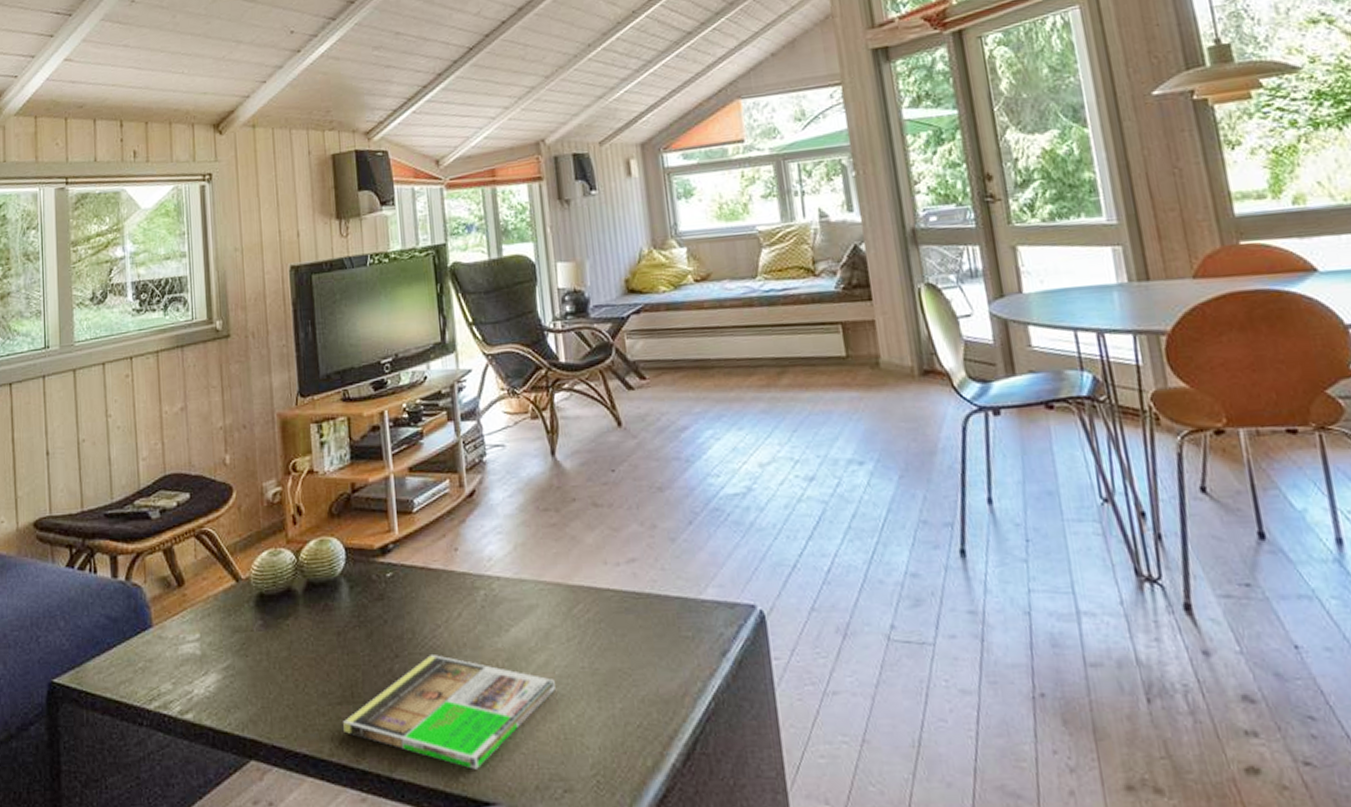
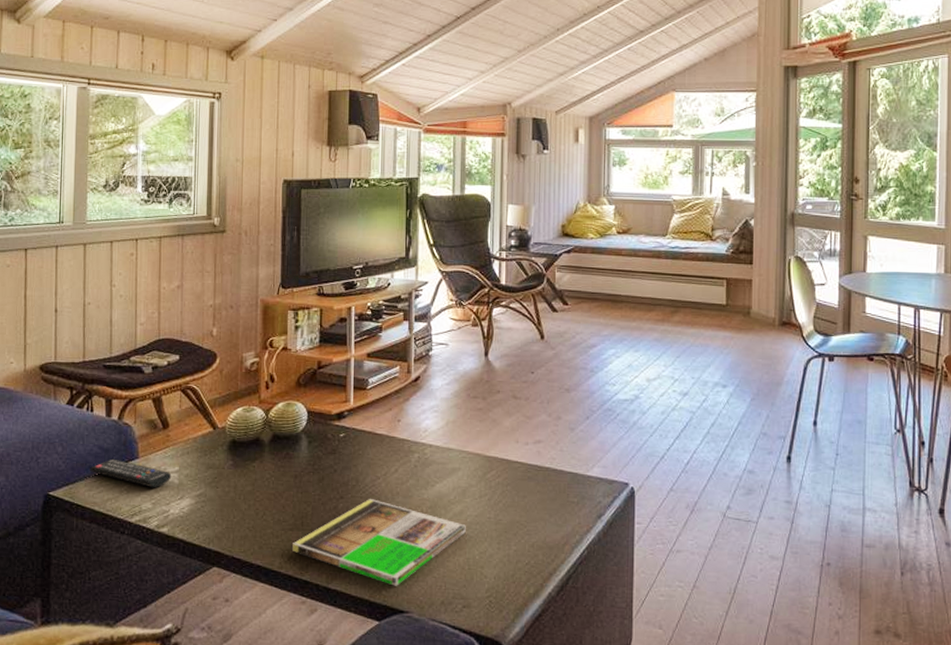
remote control: none [97,630,193,664] -> present [90,458,172,488]

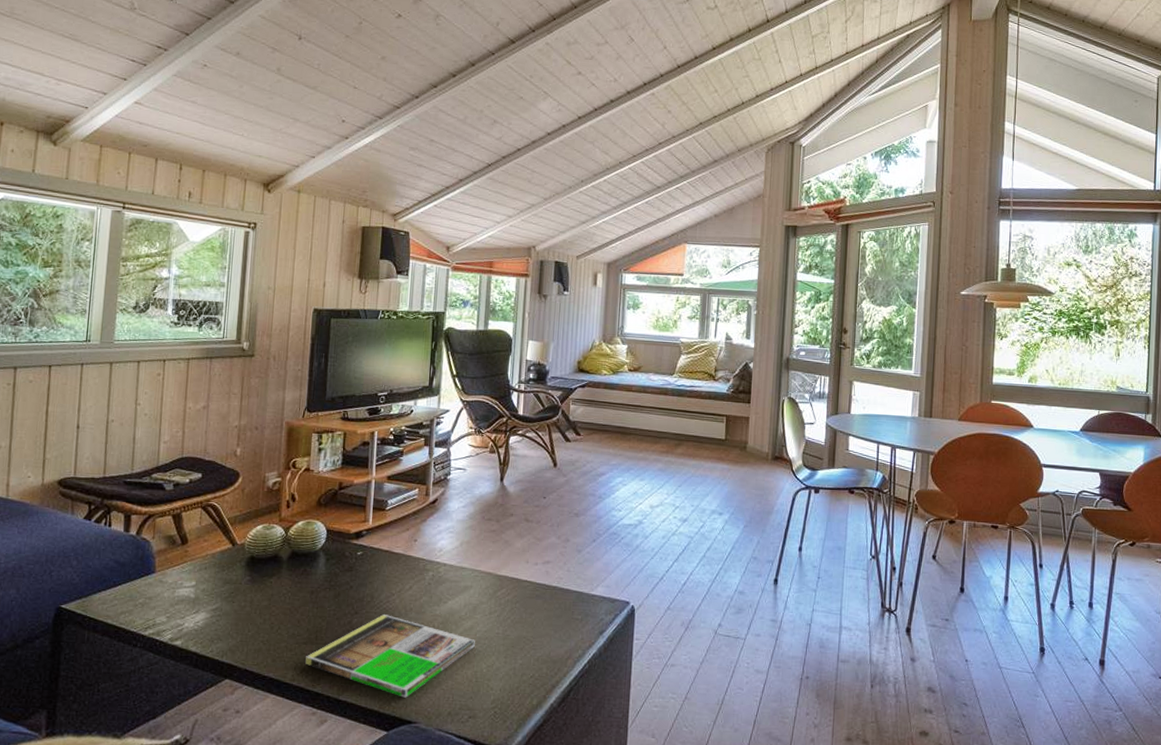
remote control: present [90,458,172,488] -> none [104,573,188,602]

